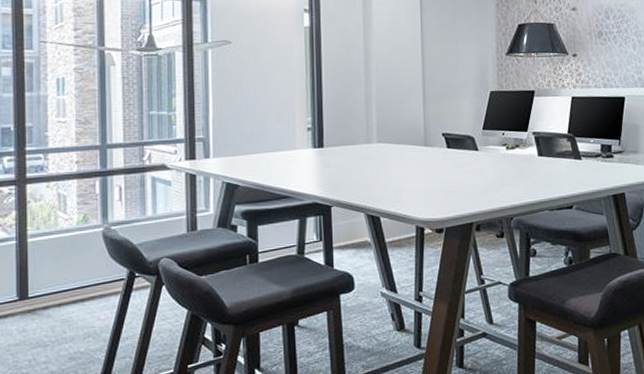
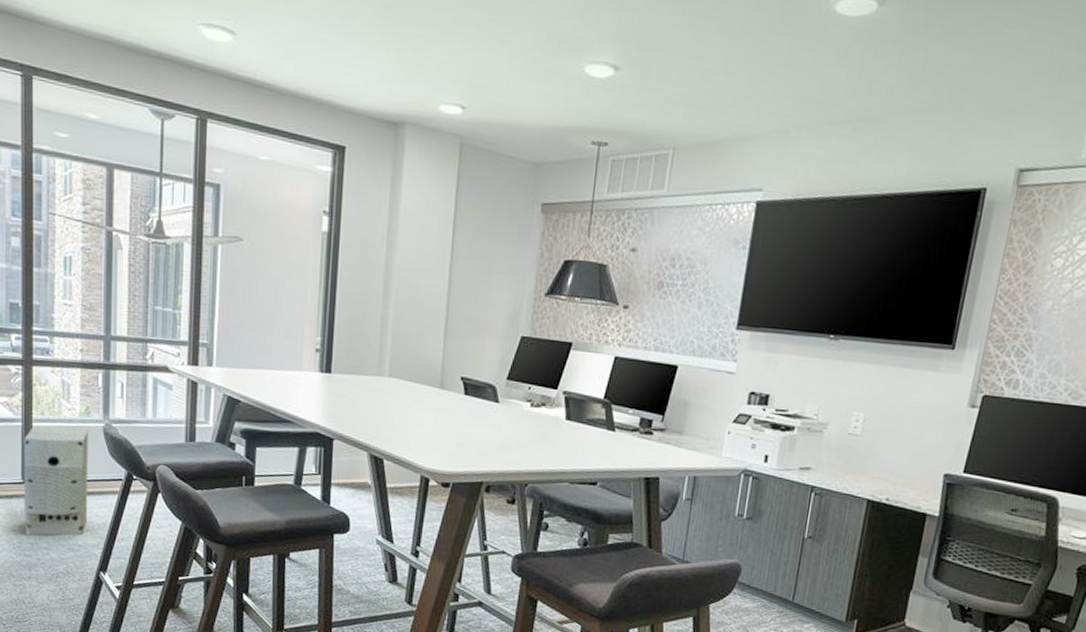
air purifier: none [18,236,89,353] -> present [23,427,89,536]

